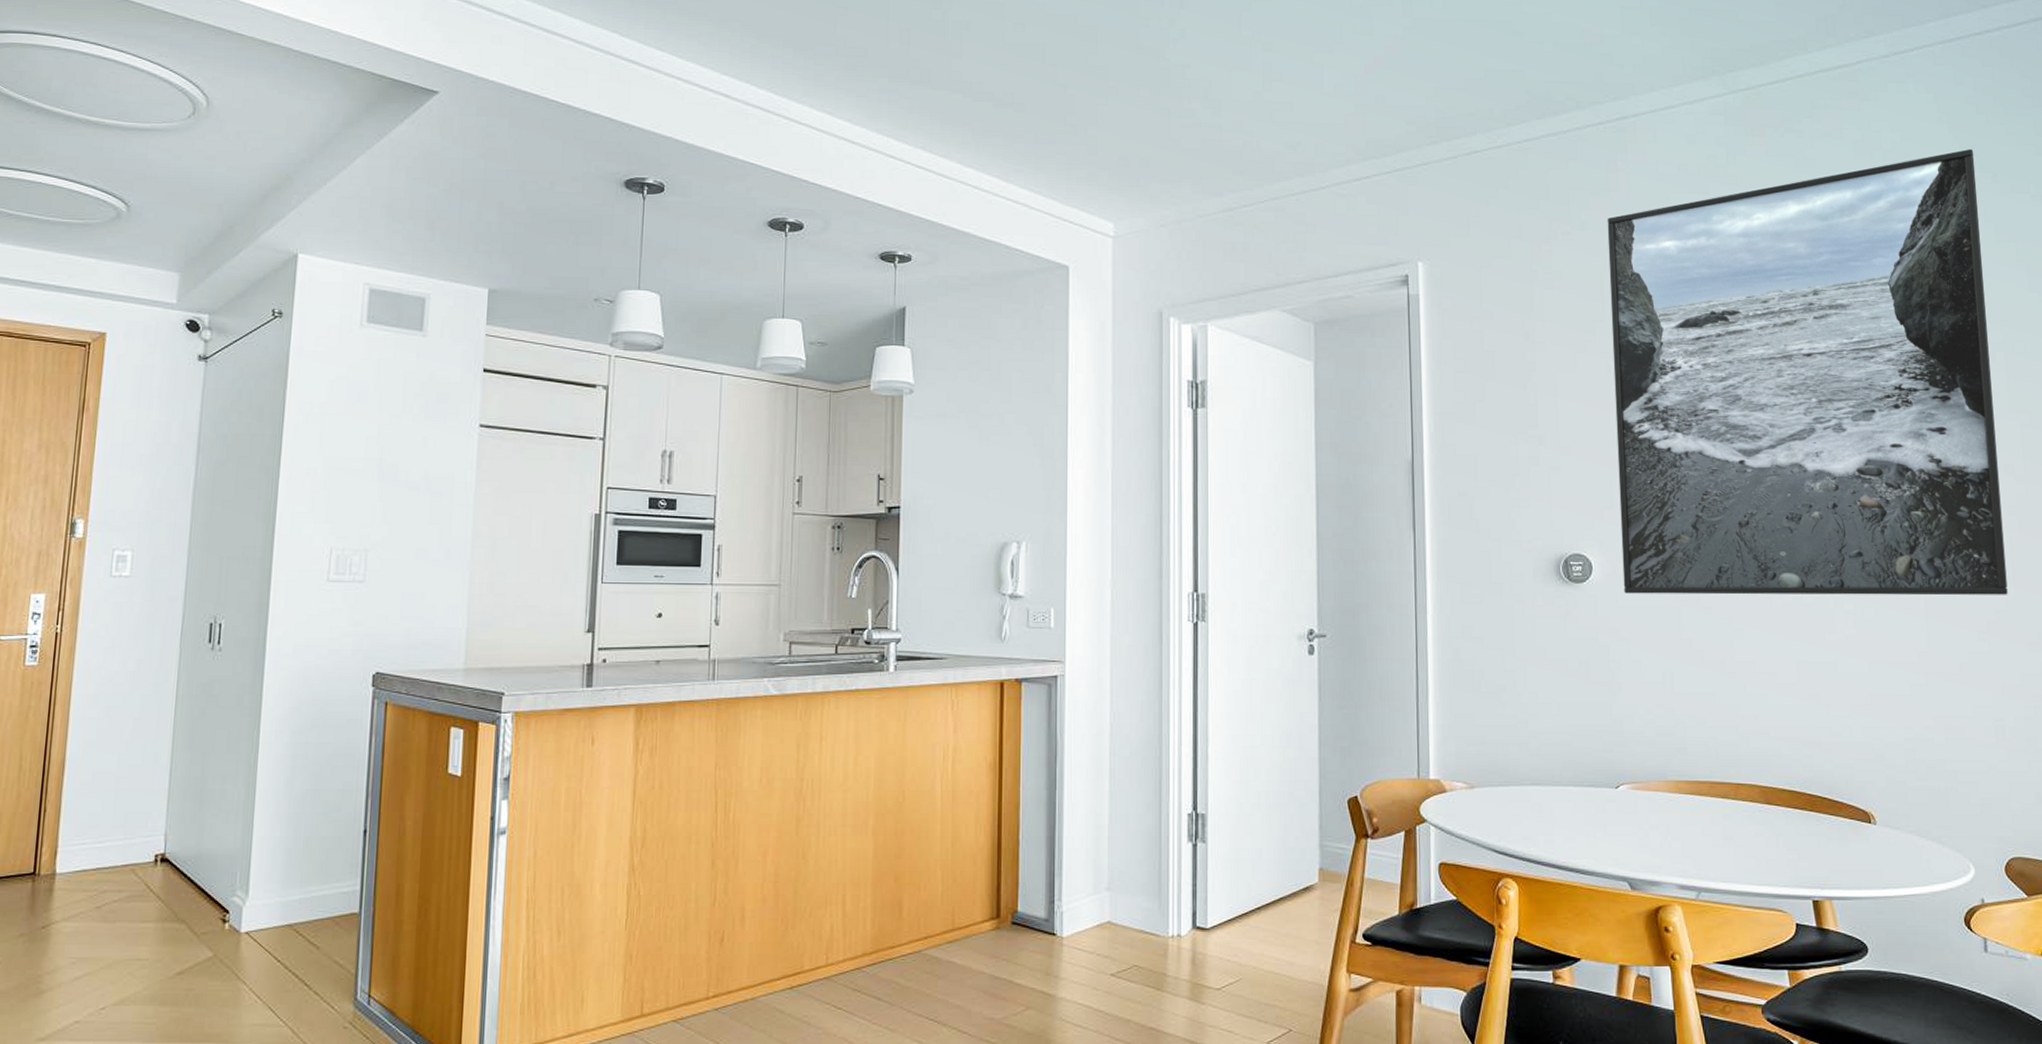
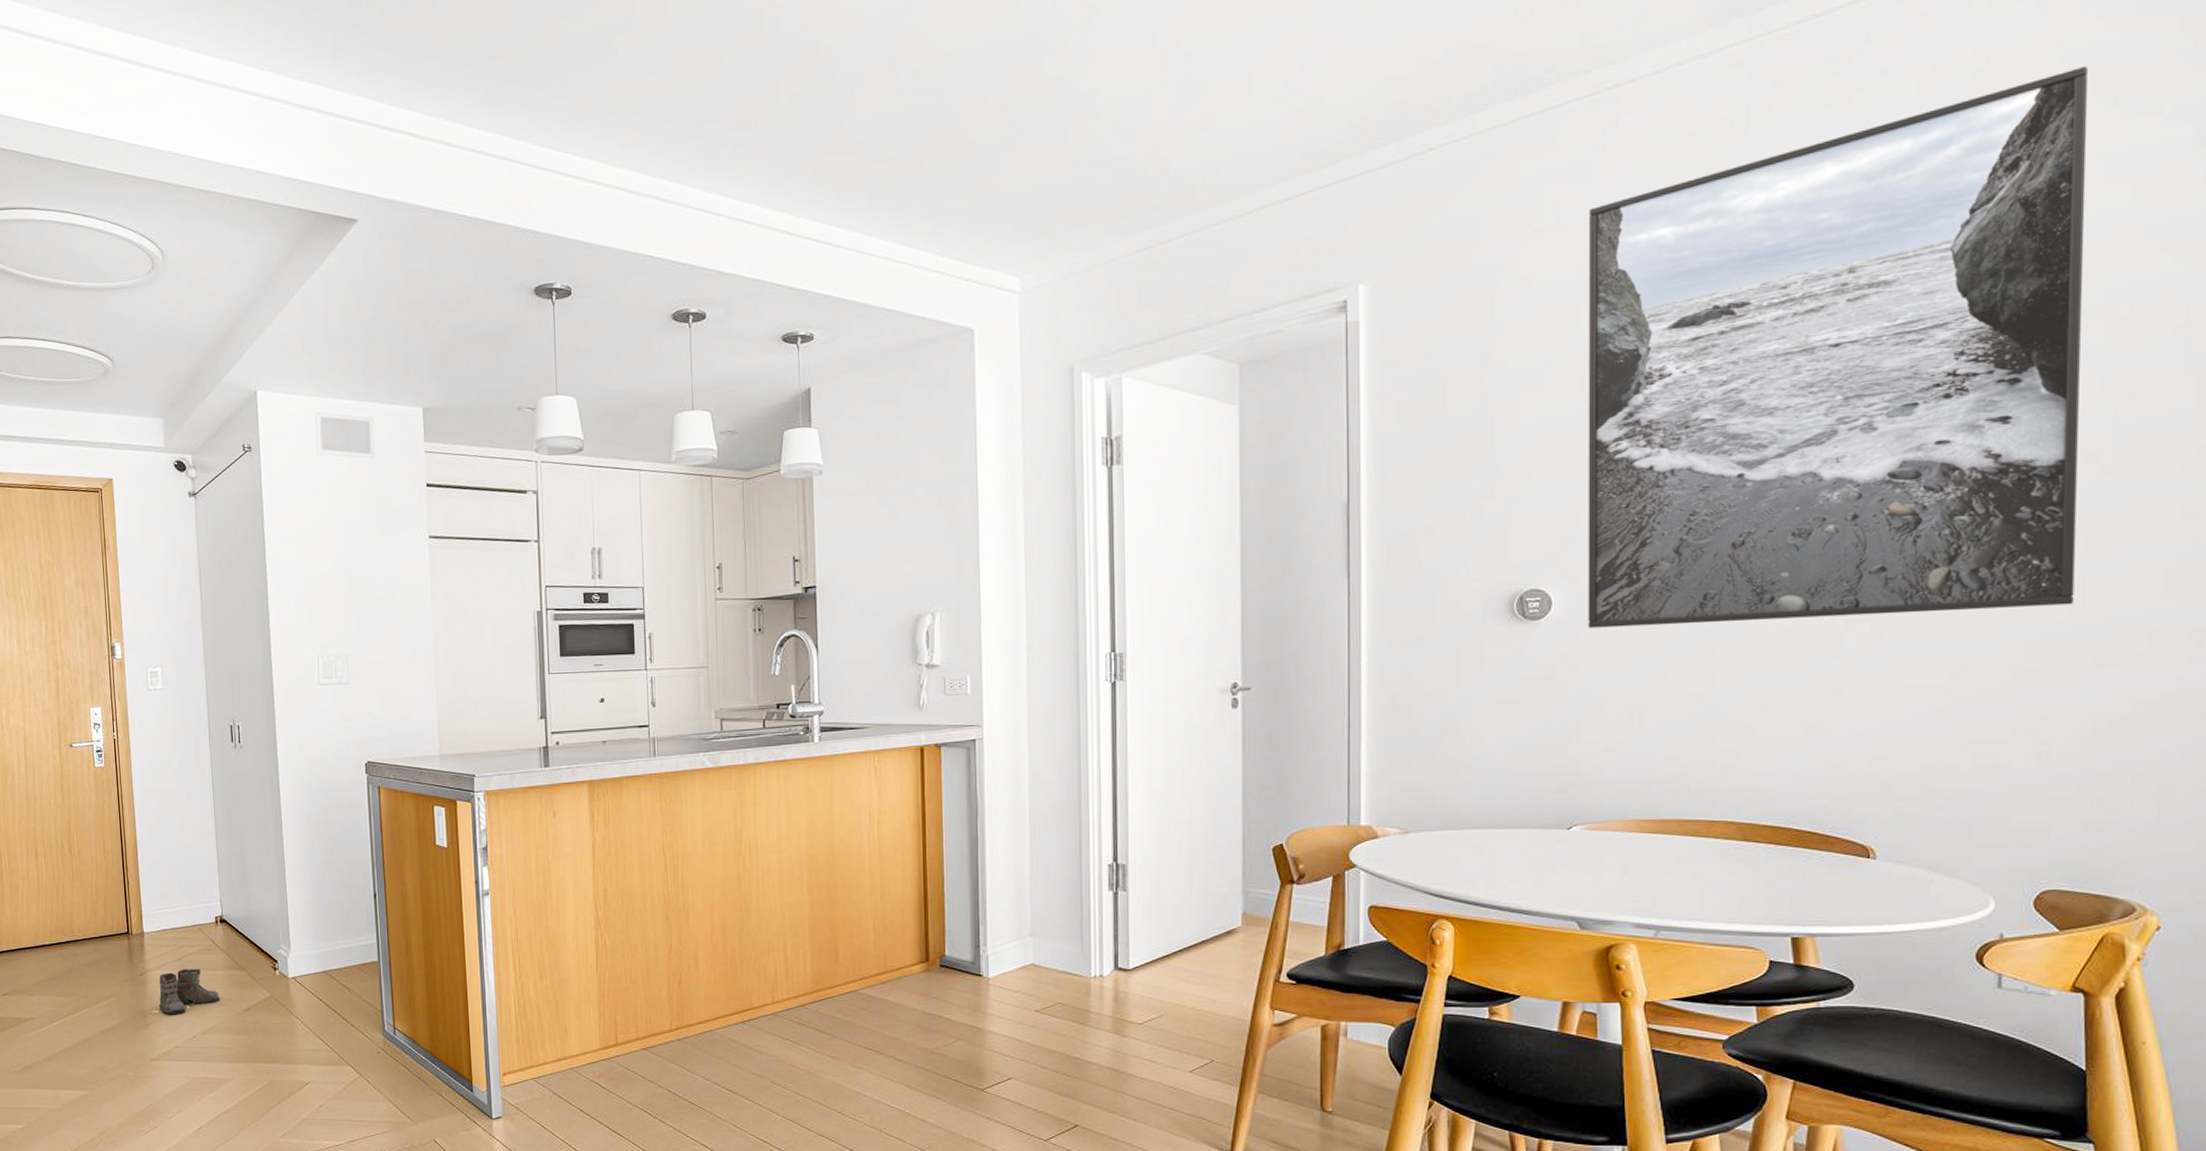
boots: none [45,920,146,979] -> present [149,969,220,1014]

